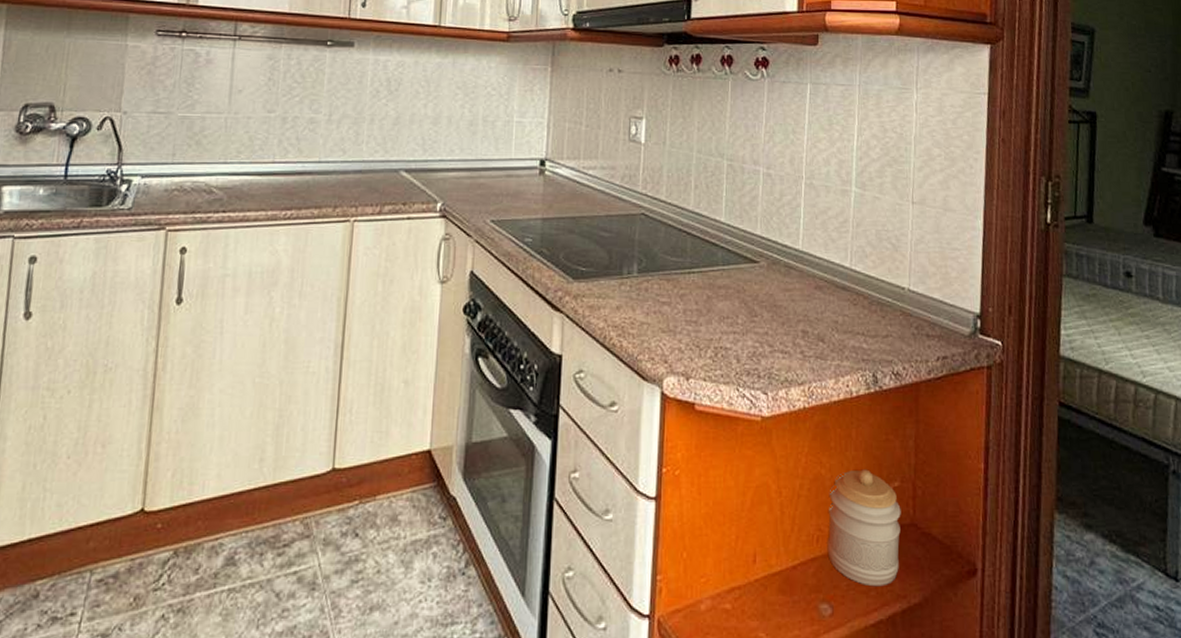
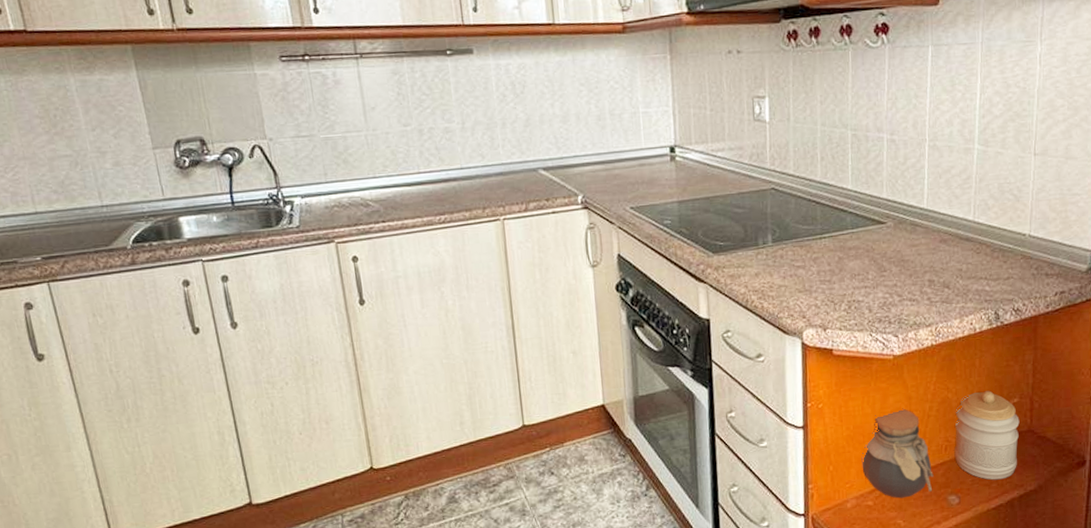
jar: none [720,483,803,603] -> present [861,408,934,499]

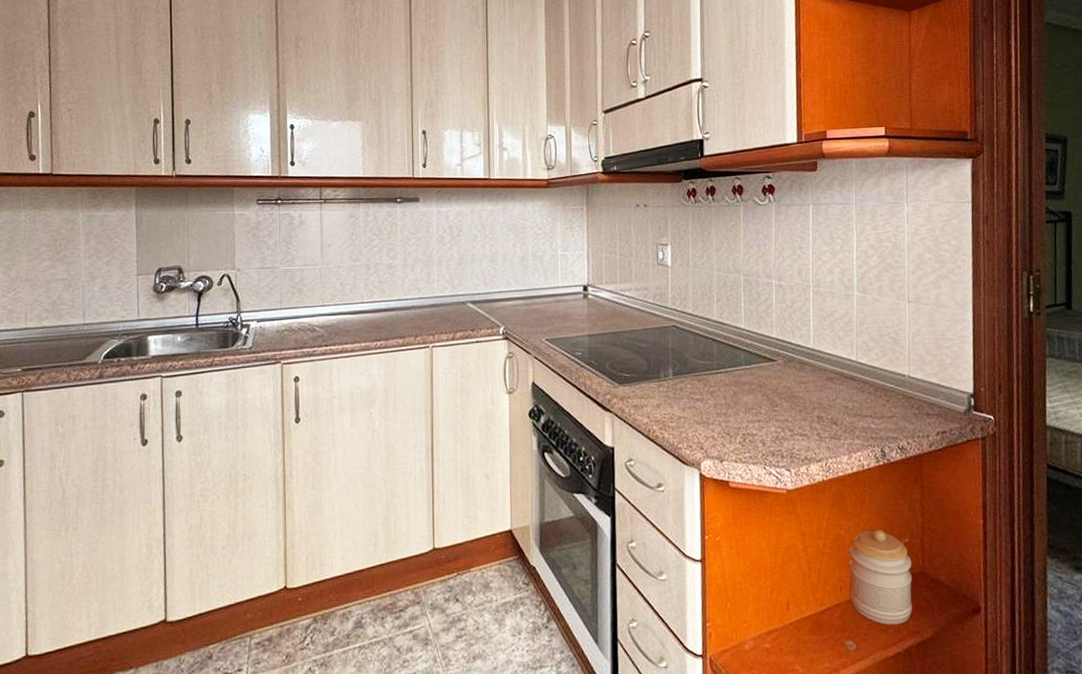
jar: present [861,408,934,499] -> none [758,544,830,642]

